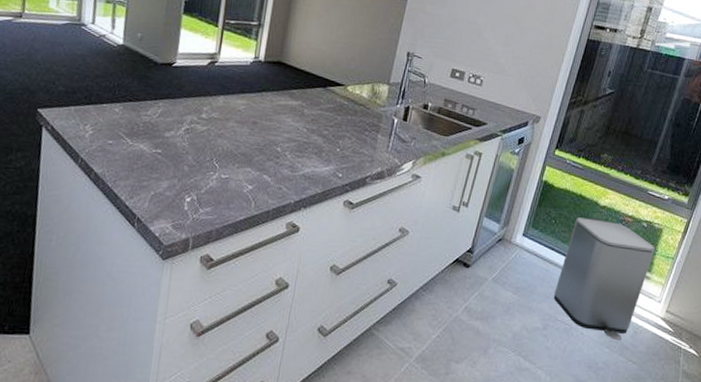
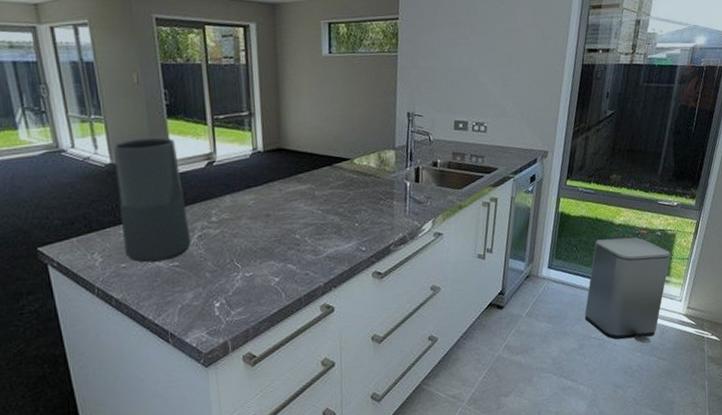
vase: none [114,26,185,146] -> present [112,137,191,263]

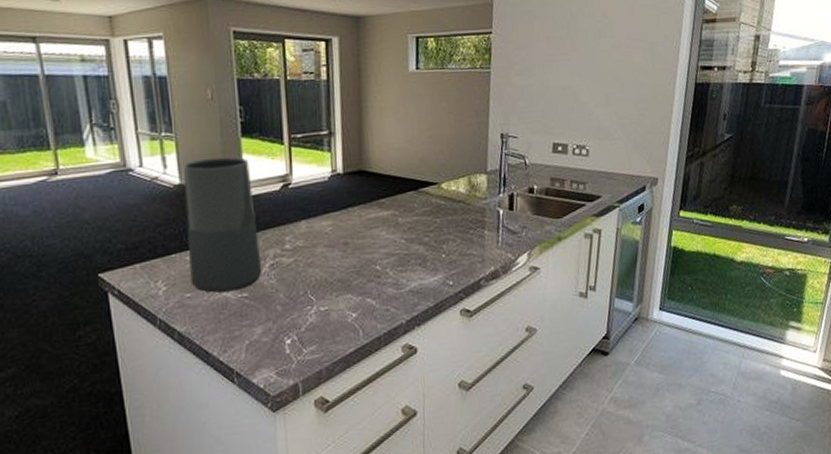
pedal bin: present [585,237,671,344] -> none [703,276,802,401]

